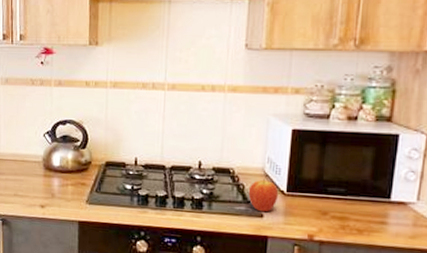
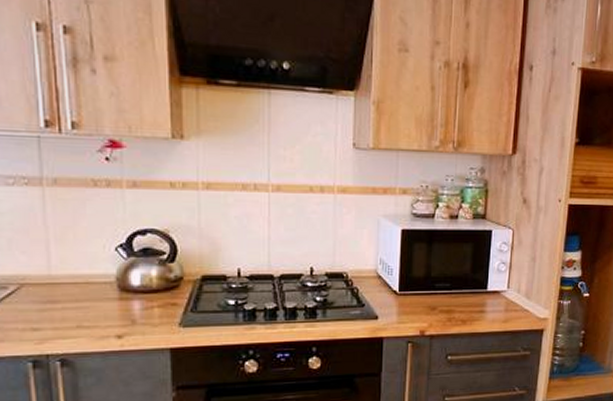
fruit: present [248,179,279,212] -> none [362,281,392,314]

